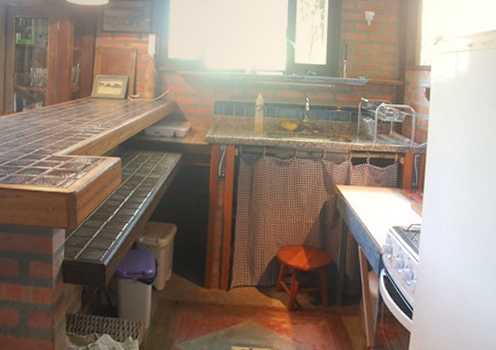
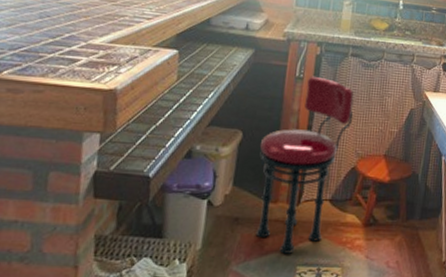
stool: none [192,174,272,335] -> present [256,76,354,254]

